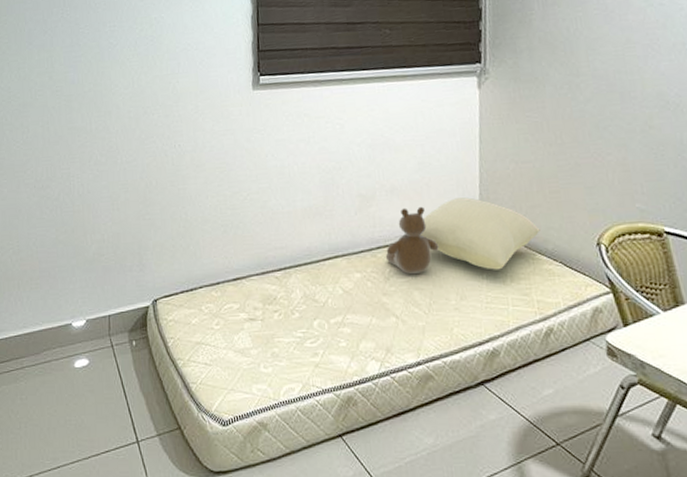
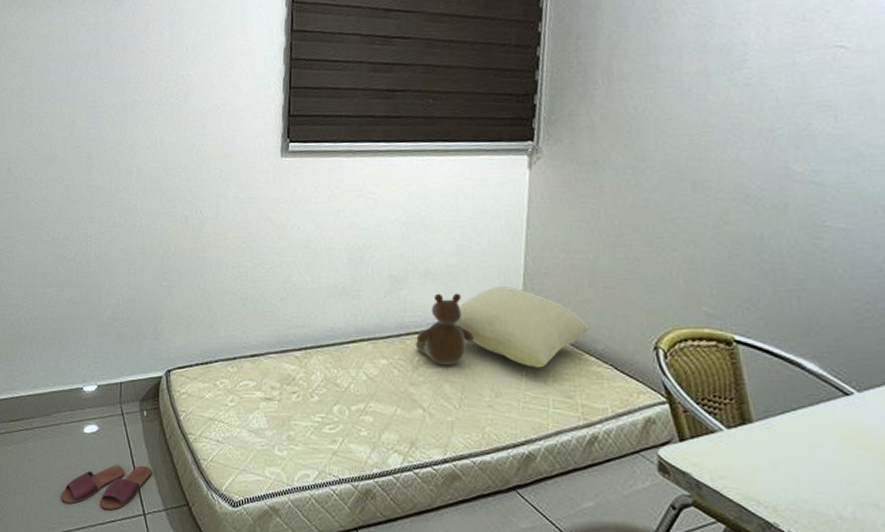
slippers: none [54,395,144,441] -> present [61,465,153,511]

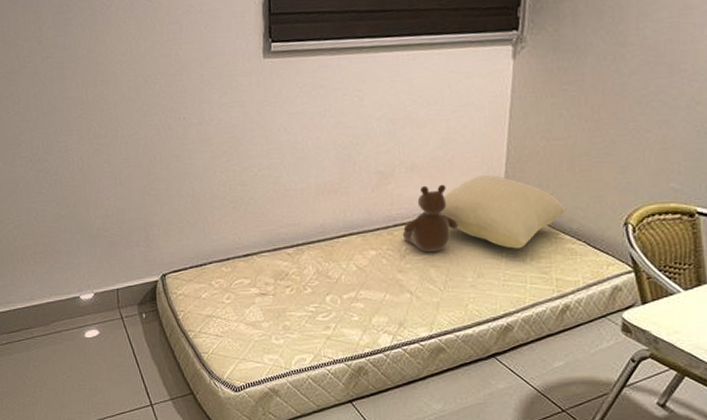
slippers: present [61,465,153,511] -> none [69,363,156,404]

